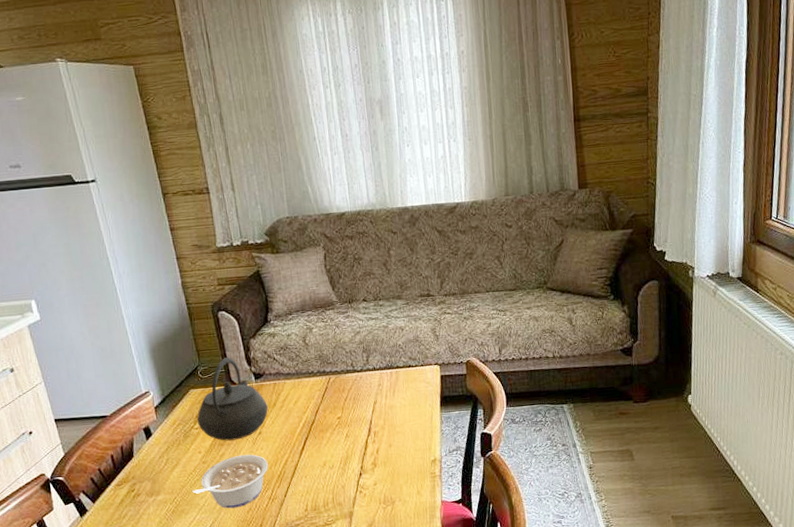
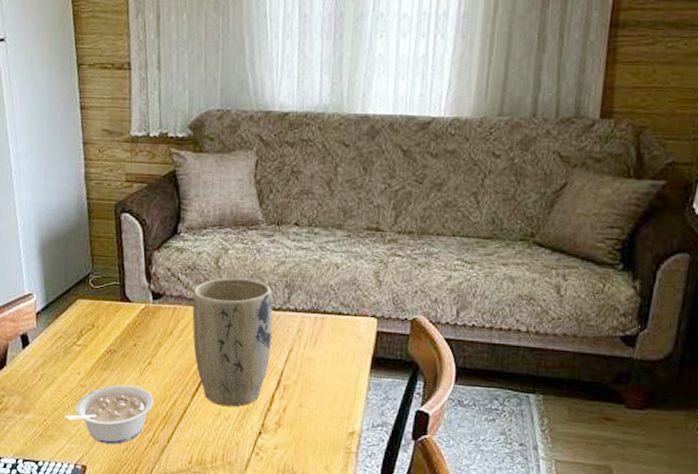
kettle: present [197,357,268,441] -> none [80,268,163,367]
plant pot: none [288,349,360,458] -> present [192,277,273,407]

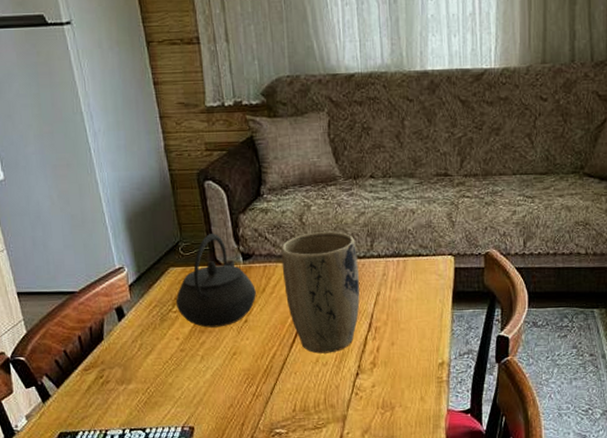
legume: present [65,384,154,445] -> none [167,344,254,404]
kettle: none [80,268,163,367] -> present [175,234,256,328]

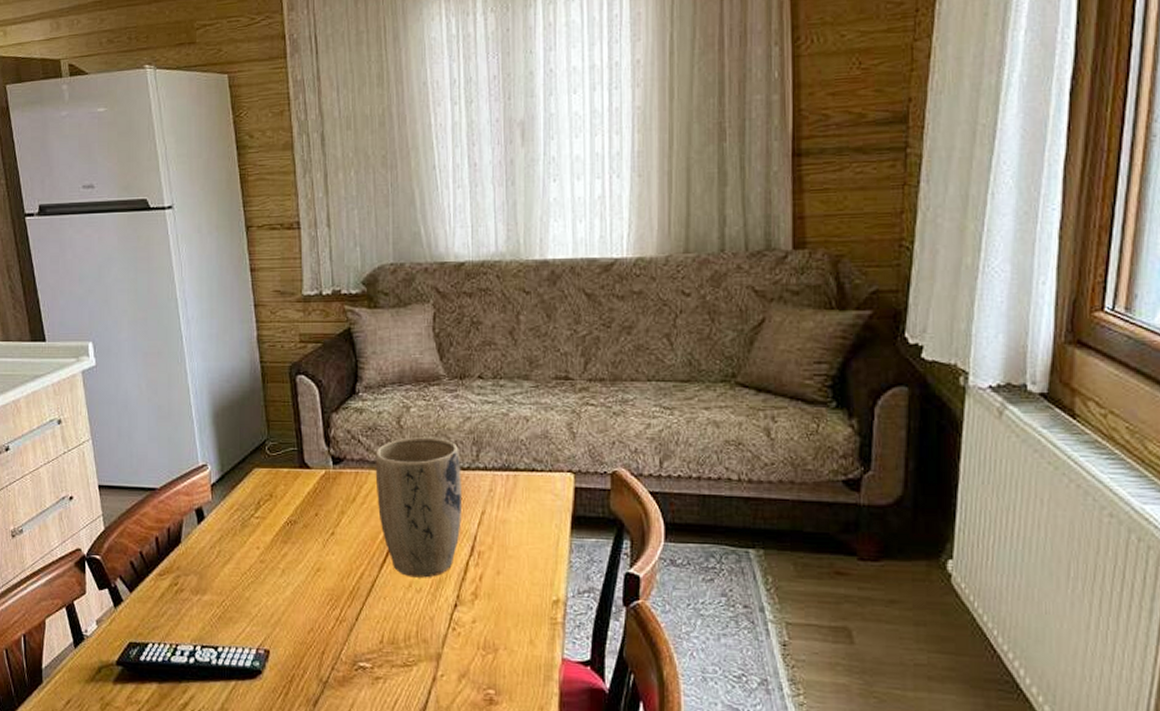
kettle: present [175,234,256,328] -> none [258,433,345,538]

